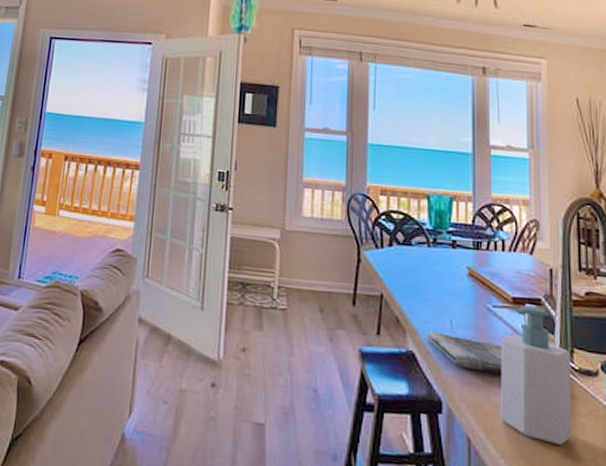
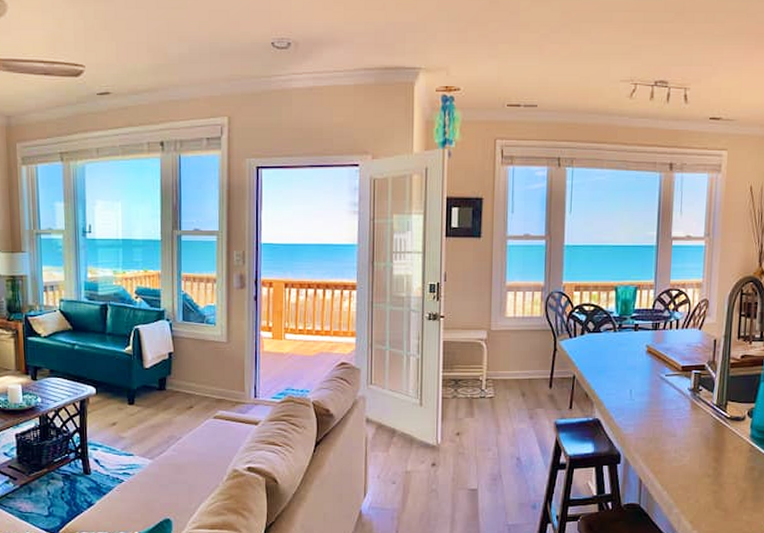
dish towel: present [427,330,502,374] -> none [610,400,671,428]
soap bottle: present [500,305,572,445] -> none [665,372,725,475]

